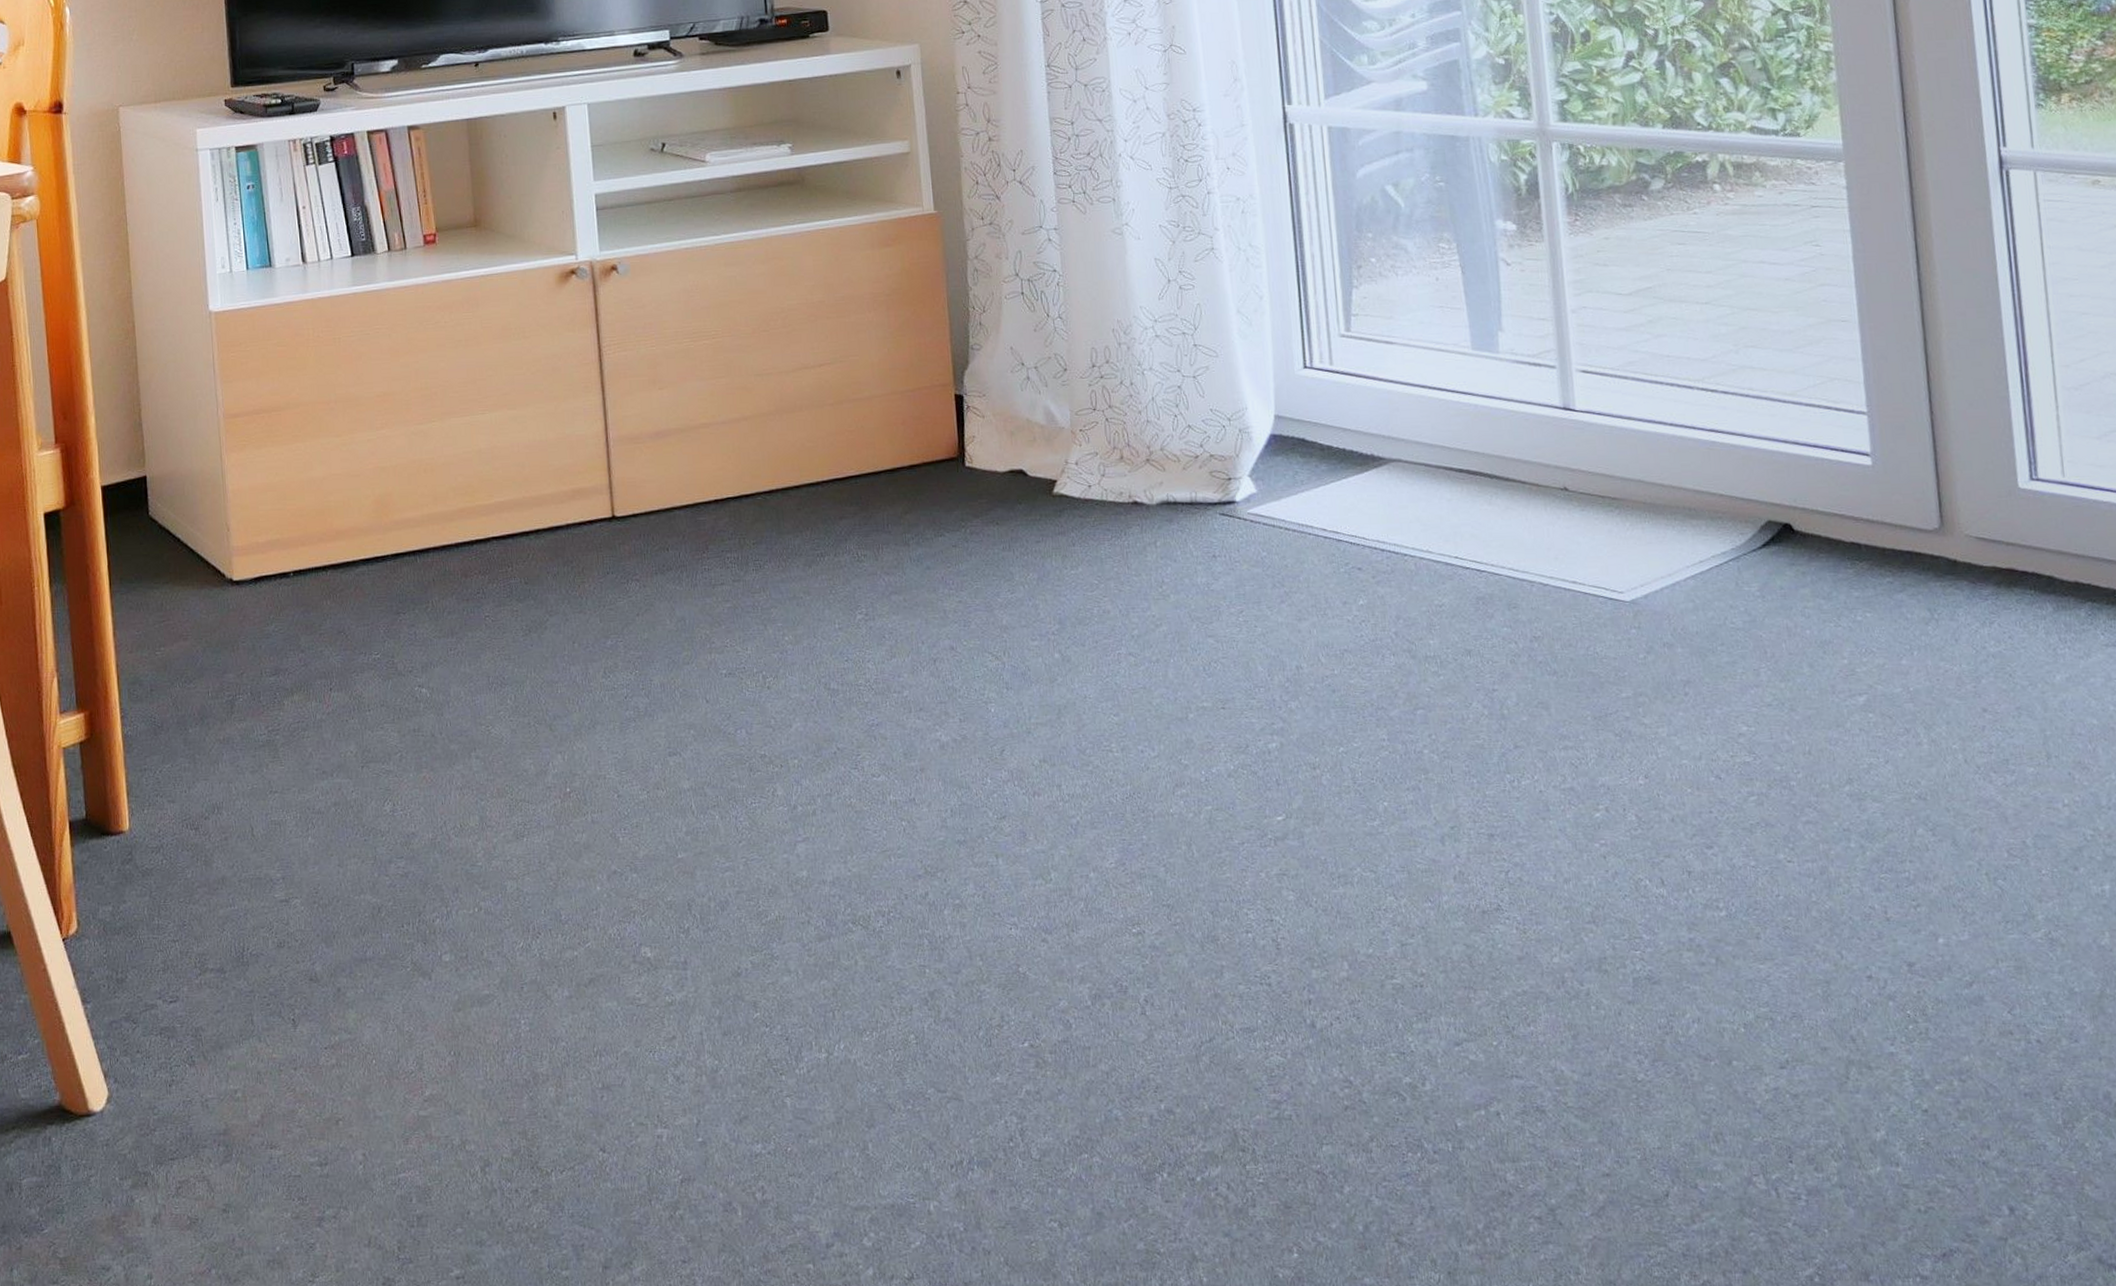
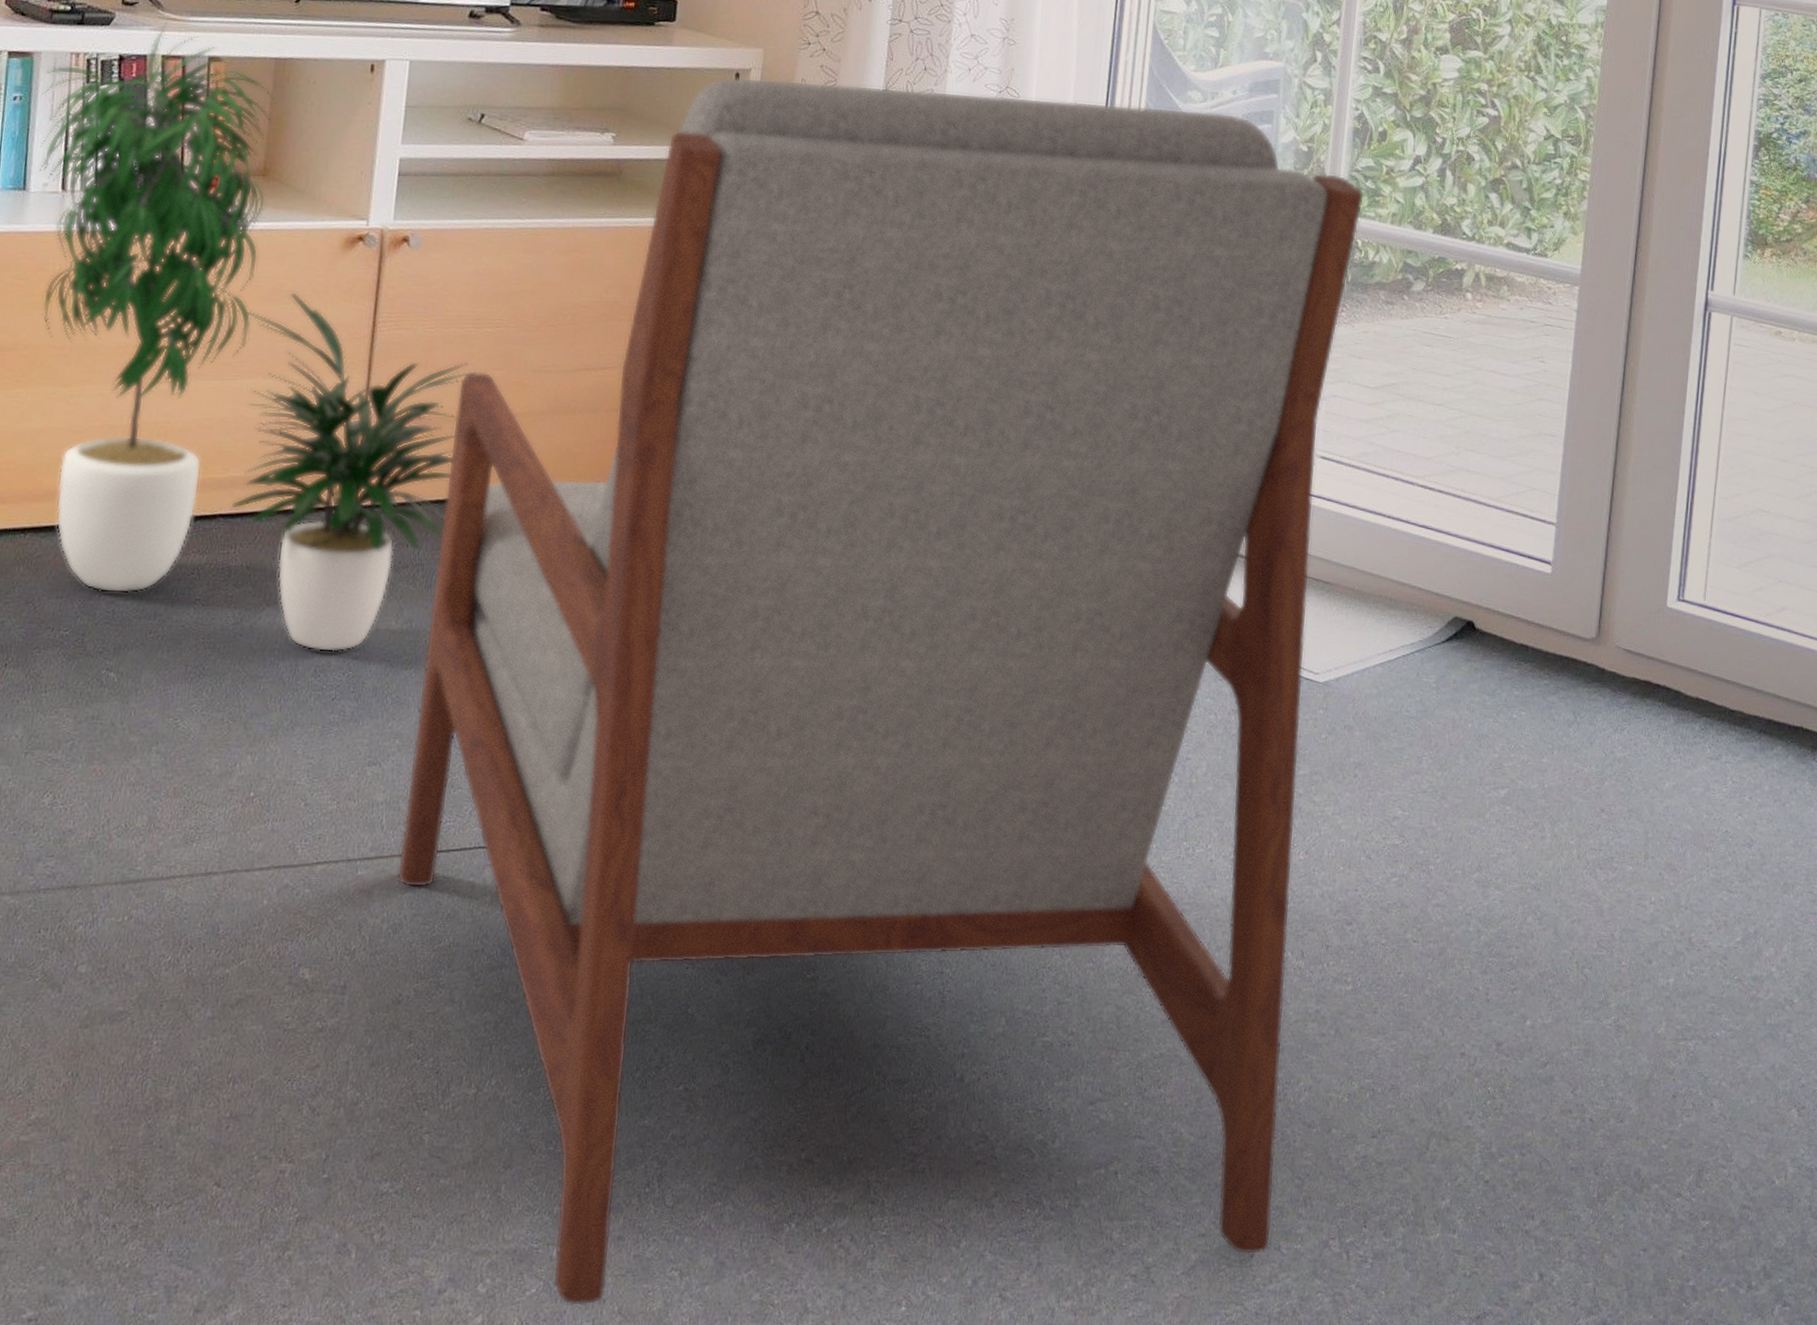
potted plant: none [270,101,705,655] -> present [39,22,479,653]
armchair: none [688,37,1686,1257] -> present [396,77,1365,1306]

